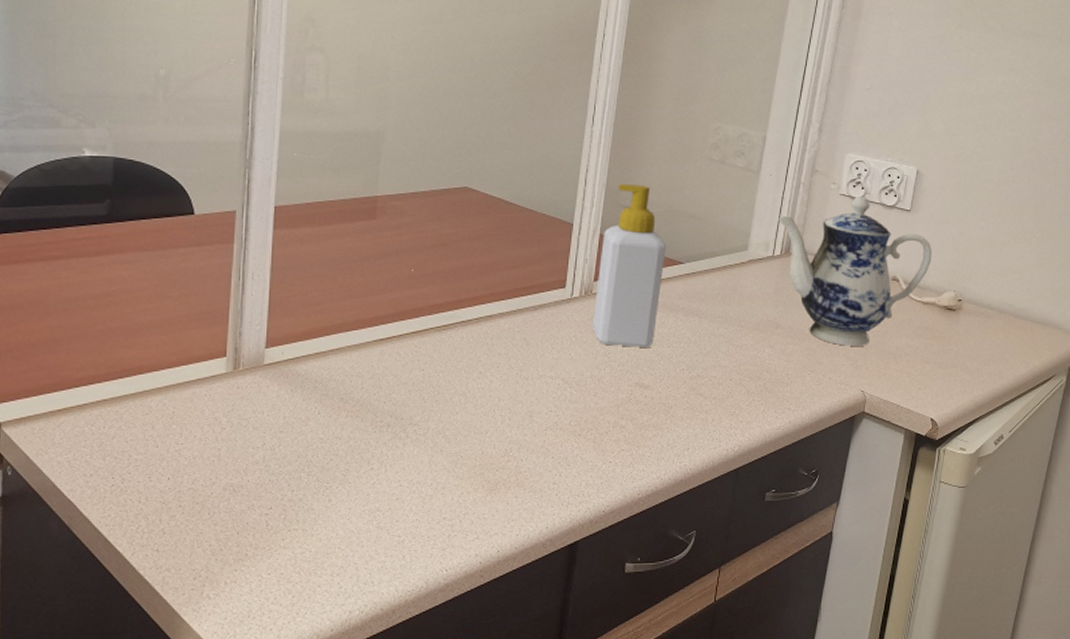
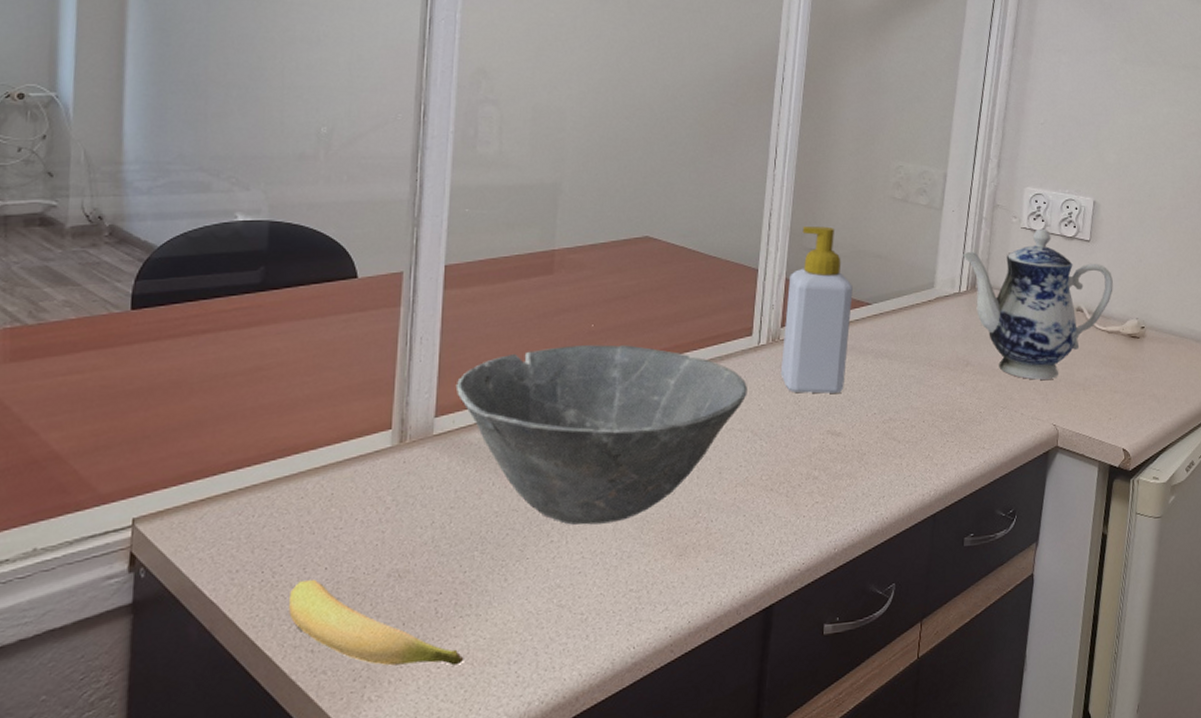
banana: none [137,488,292,573] -> present [289,580,464,666]
bowl: none [284,289,559,456] -> present [455,344,747,525]

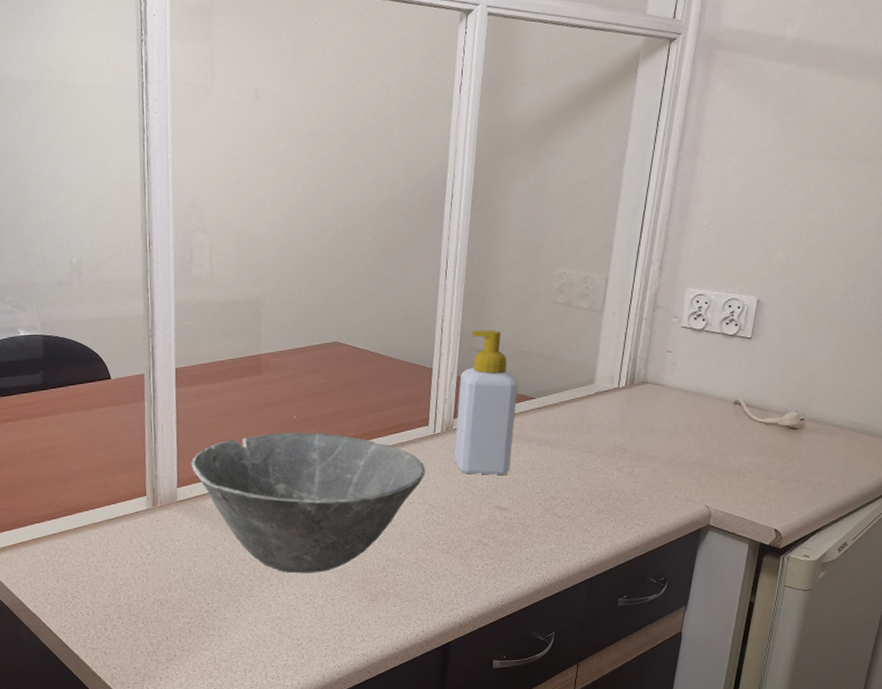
banana: present [289,580,464,666] -> none [86,603,212,670]
teapot: present [963,228,1113,380] -> none [623,327,773,466]

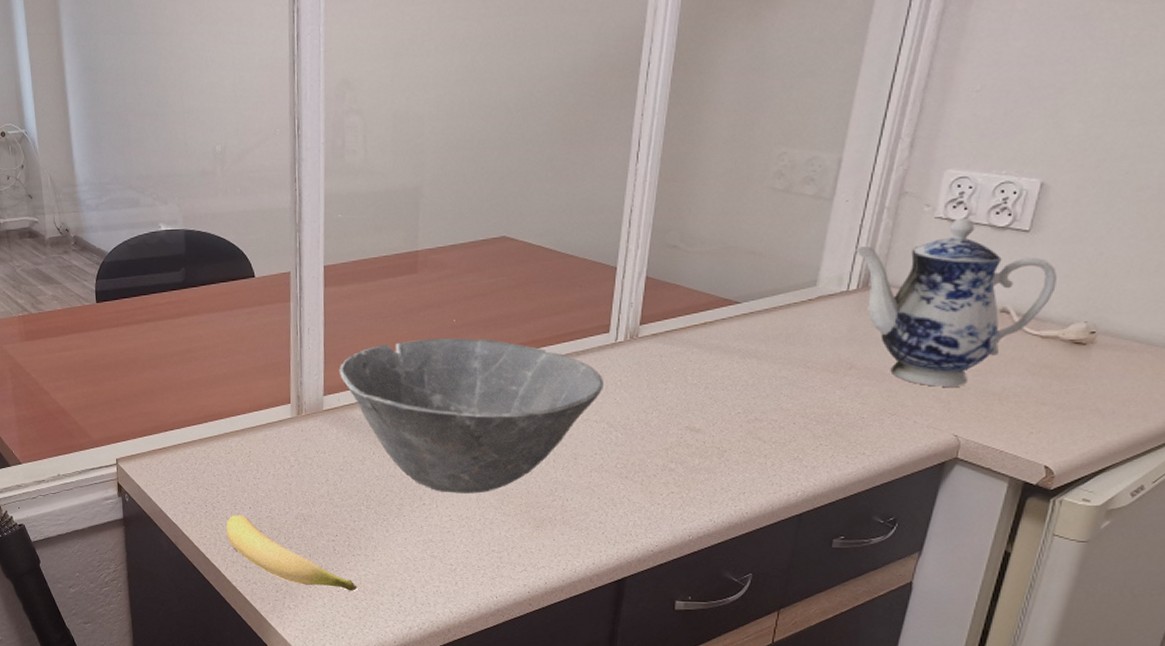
banana: none [86,603,212,670] -> present [226,515,358,591]
soap bottle: present [453,330,518,475] -> none [638,222,720,391]
teapot: none [623,327,773,466] -> present [855,217,1057,387]

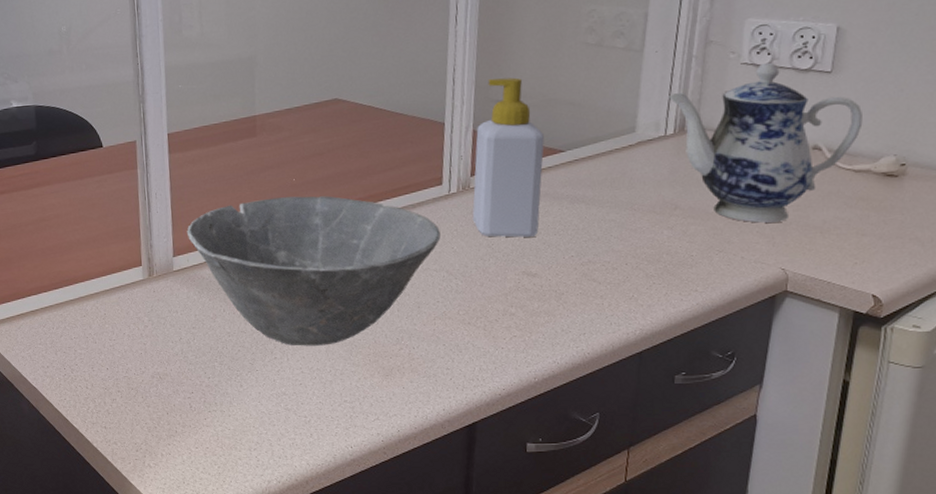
banana: present [226,515,358,591] -> none [85,377,215,447]
soap bottle: none [638,222,720,391] -> present [472,77,544,238]

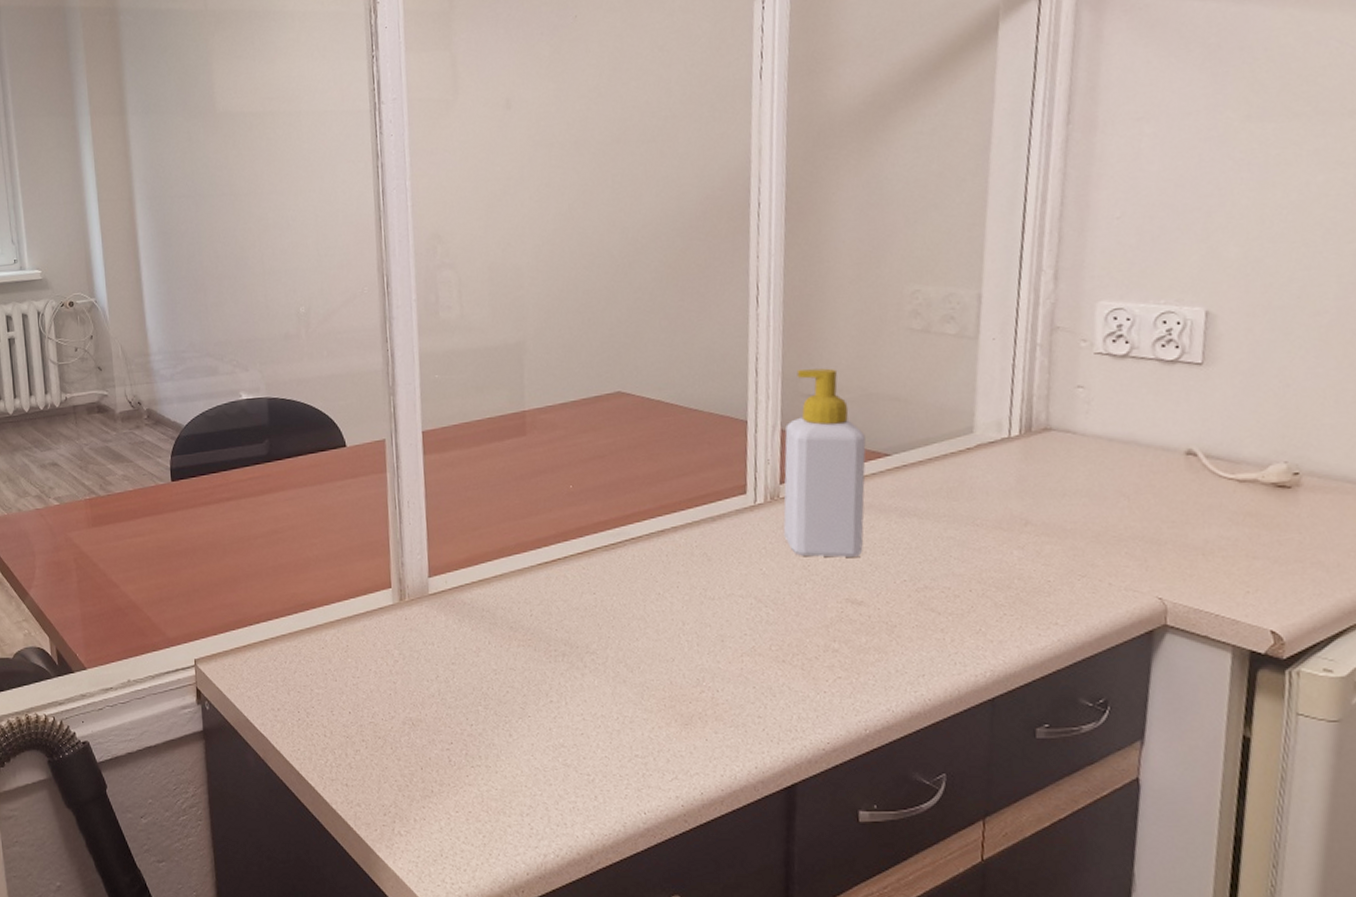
bowl: present [186,196,441,346] -> none [444,506,747,688]
teapot: present [669,62,863,223] -> none [1011,352,1244,542]

